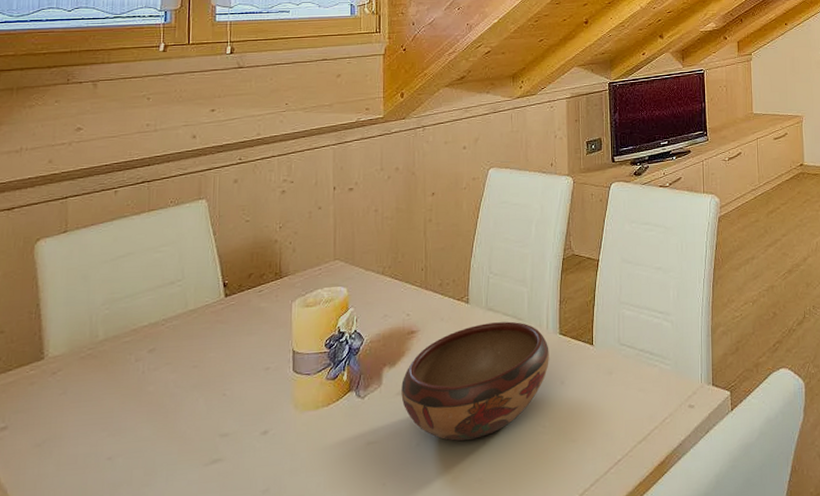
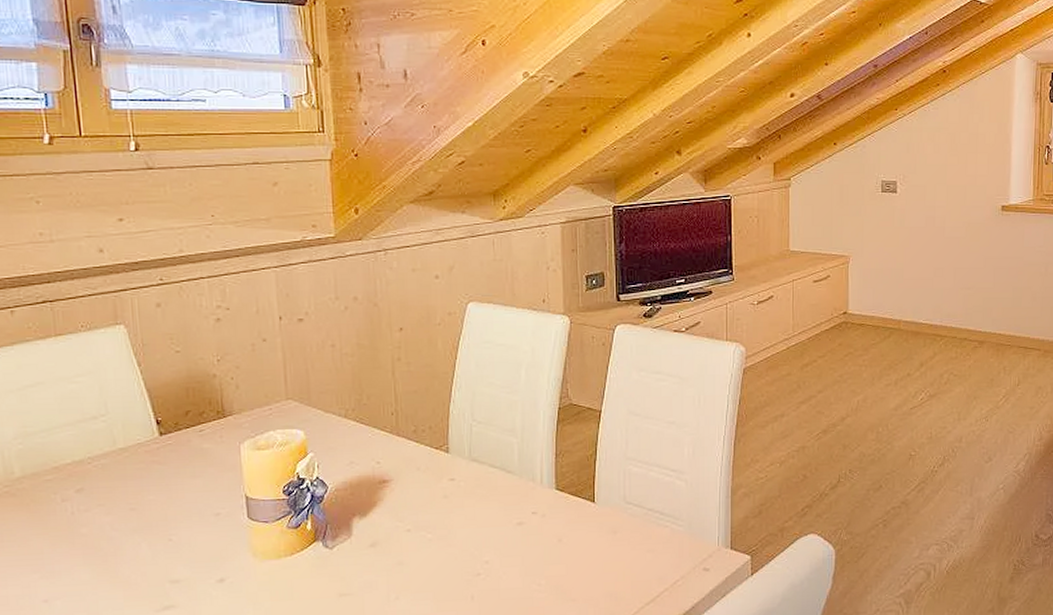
decorative bowl: present [401,321,549,442] -> none [375,474,544,597]

